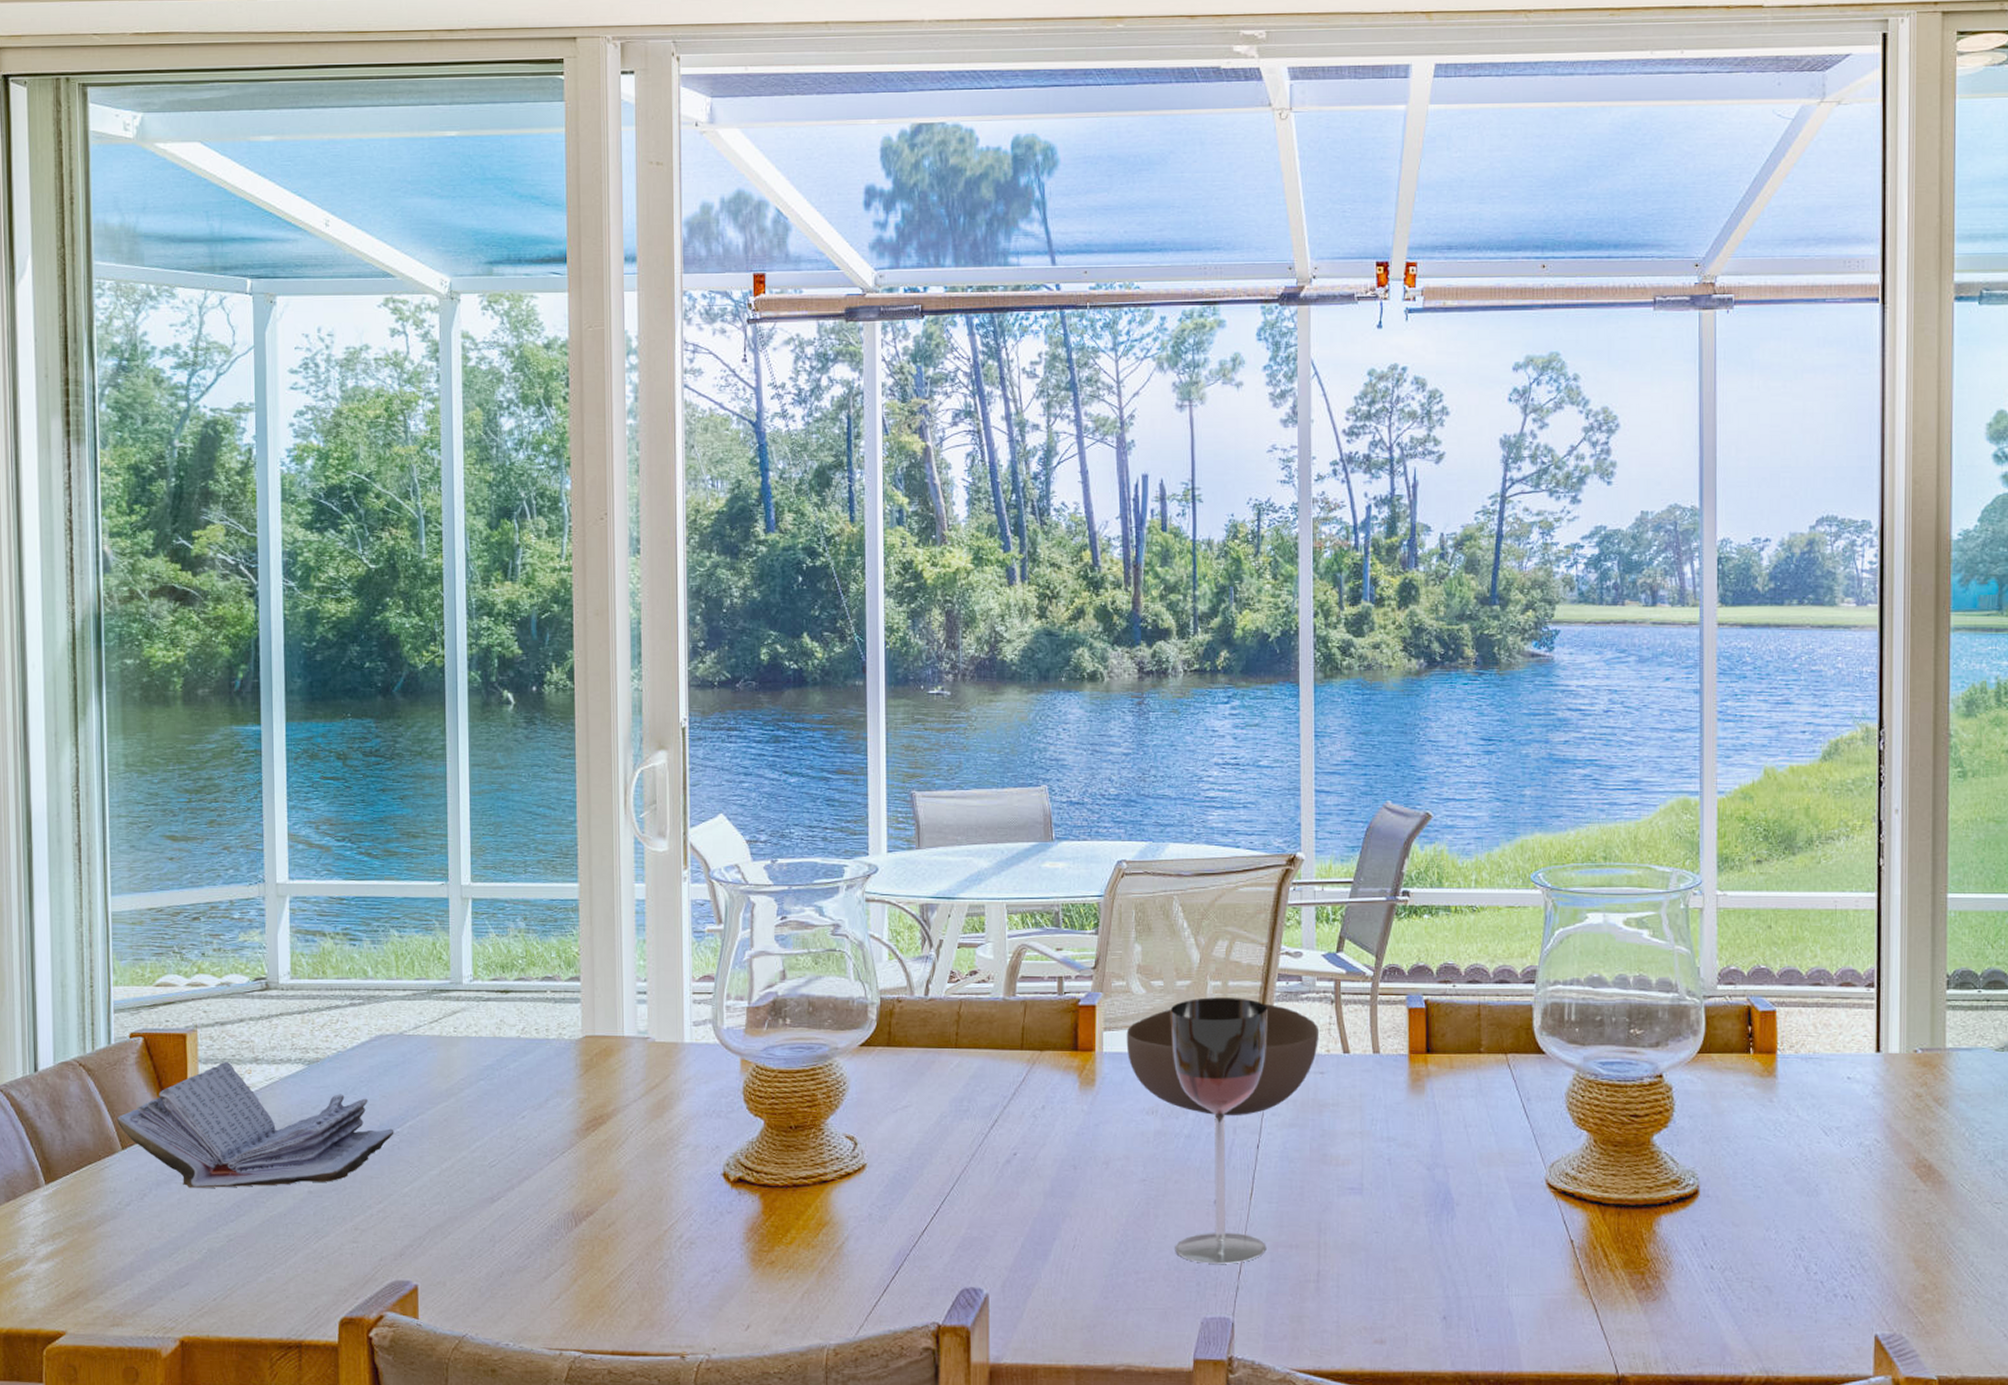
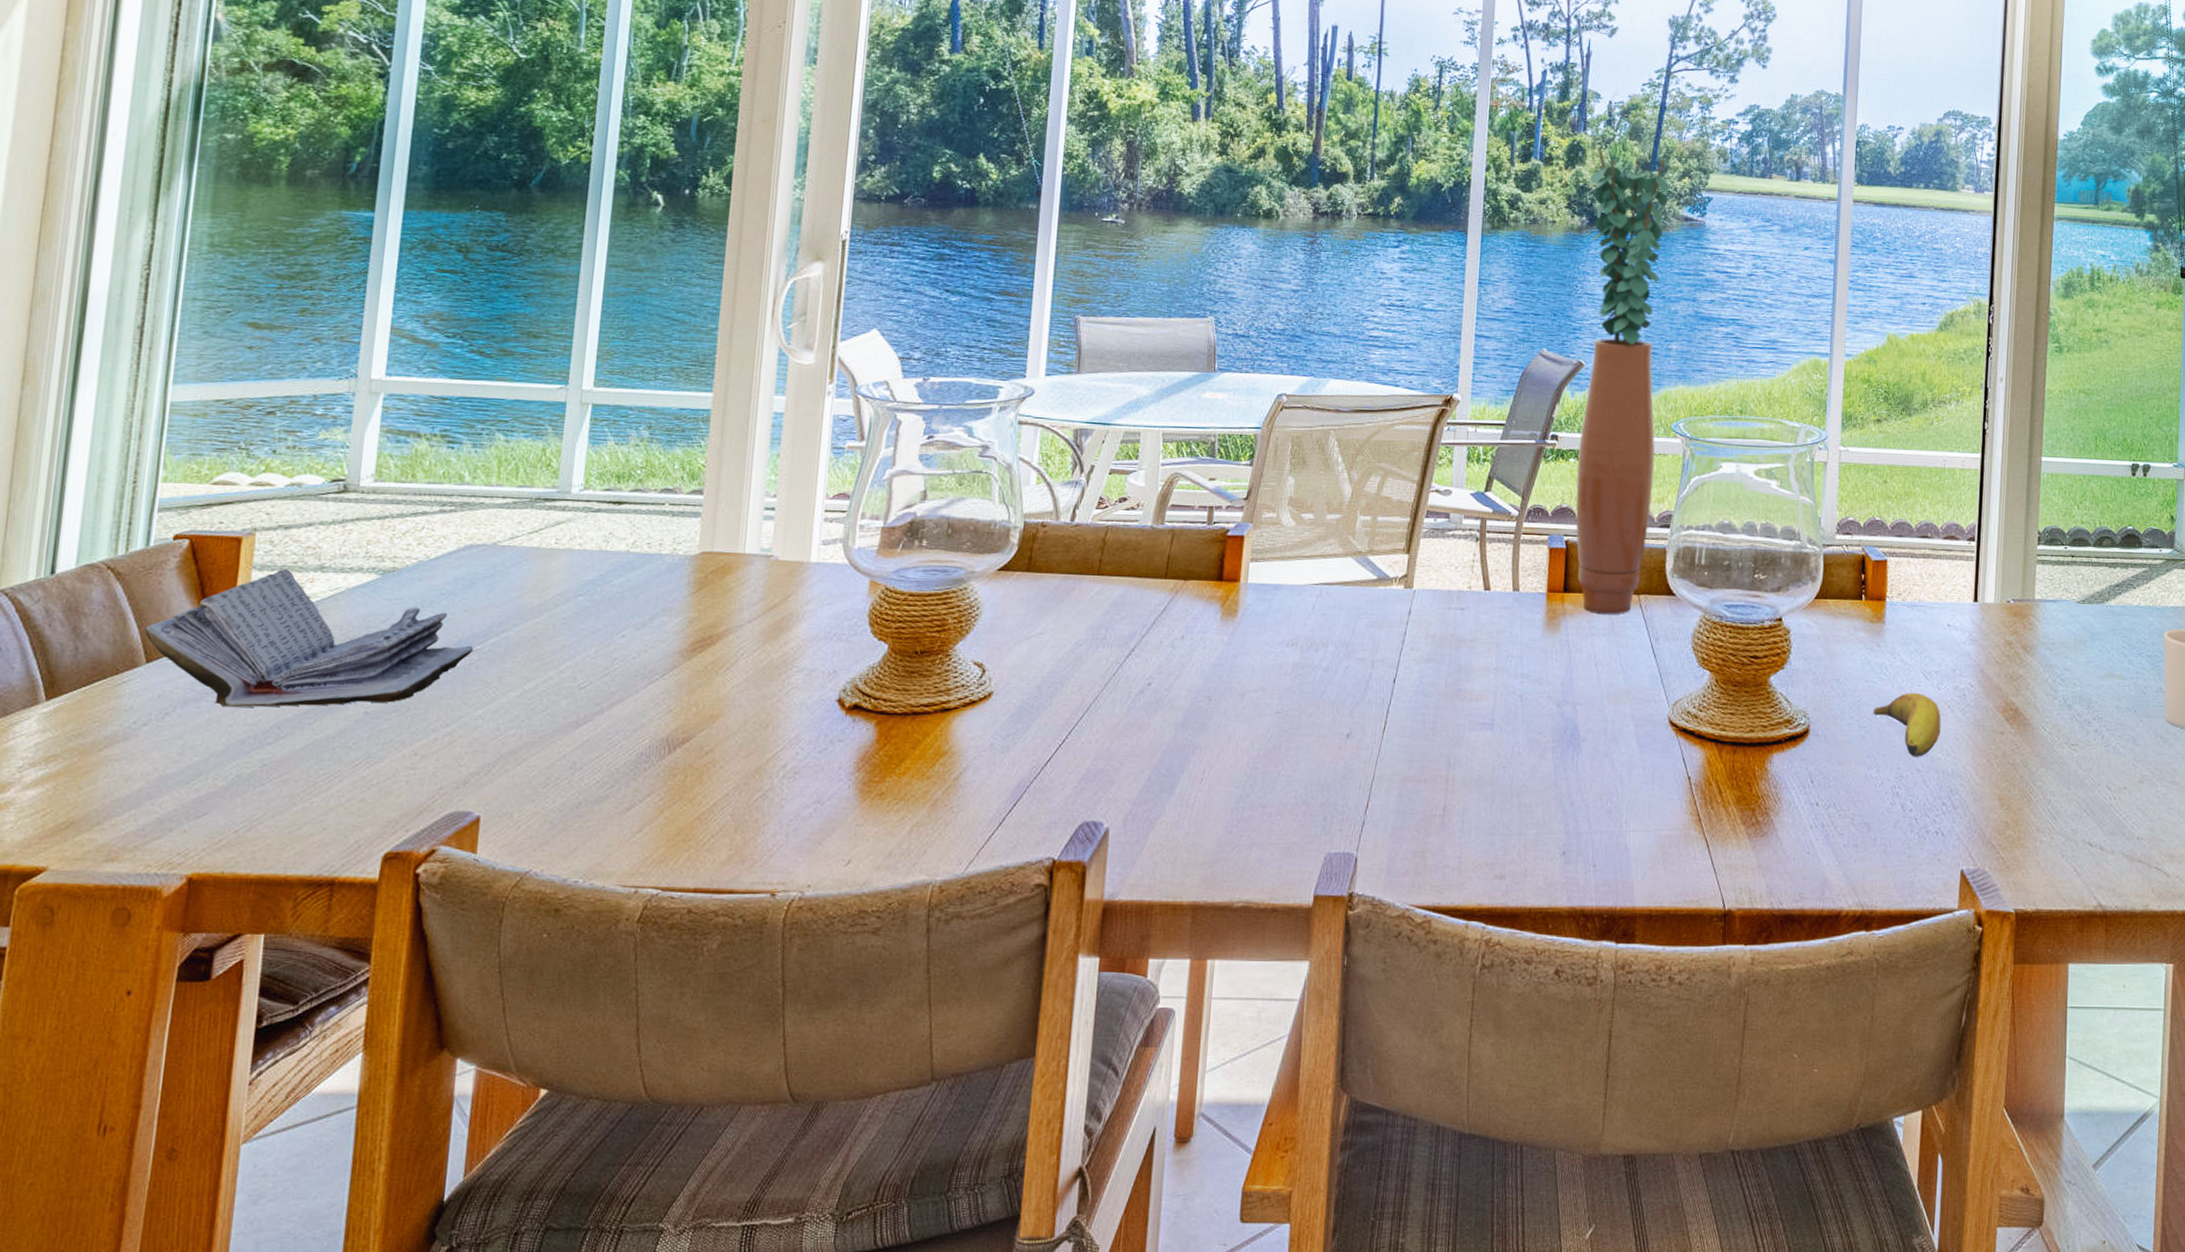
bowl: present [1126,1003,1318,1116] -> none [1271,539,1462,650]
wineglass: present [1170,997,1267,1264] -> none [1304,531,1414,798]
vase: none [1425,585,1515,1074] -> present [1575,148,1670,614]
fruit: none [1768,1149,1845,1218] -> present [1873,692,1941,757]

